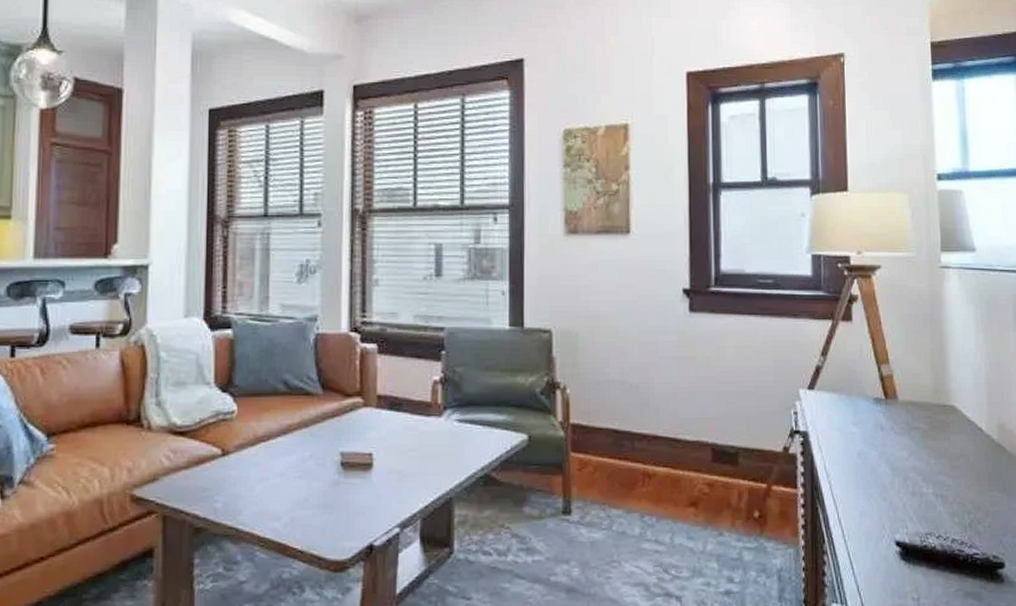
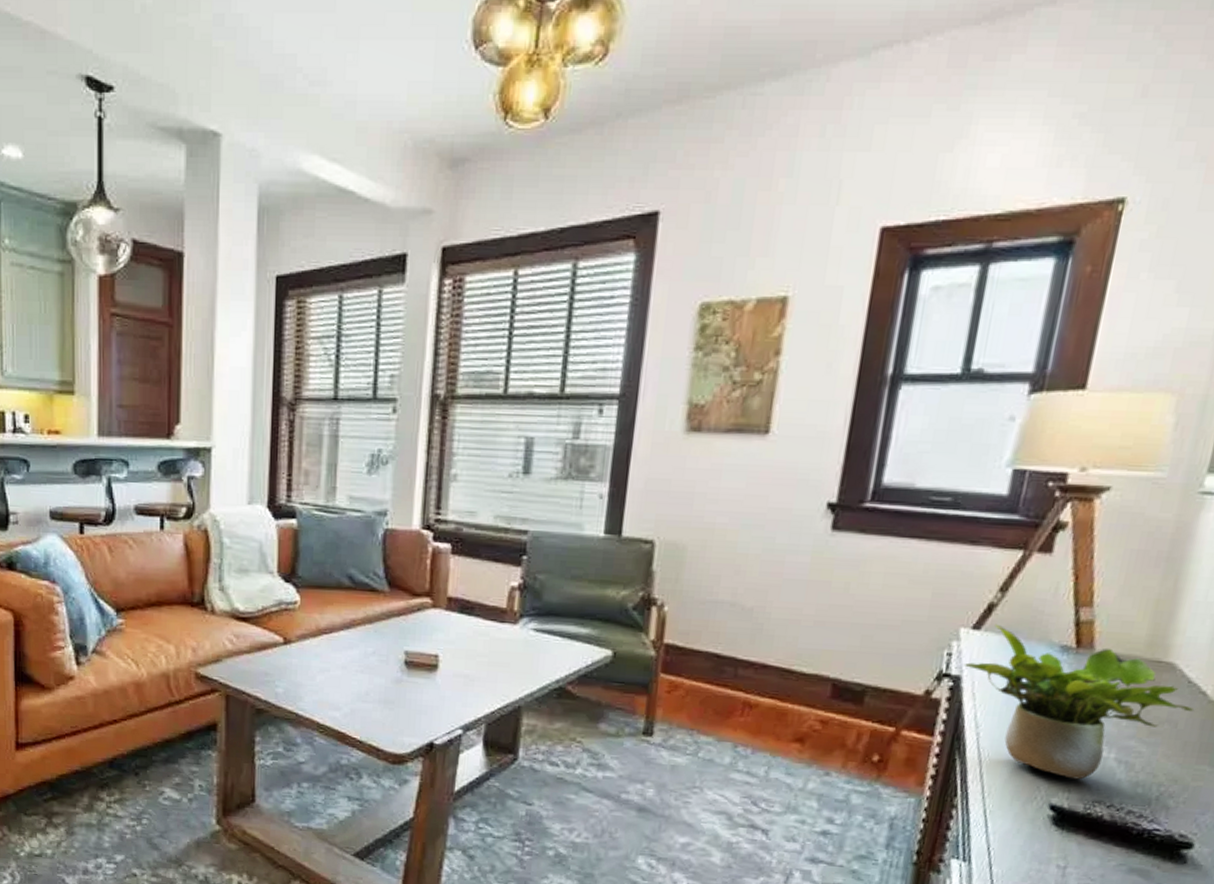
potted plant: none [807,383,978,516] -> present [963,623,1195,780]

